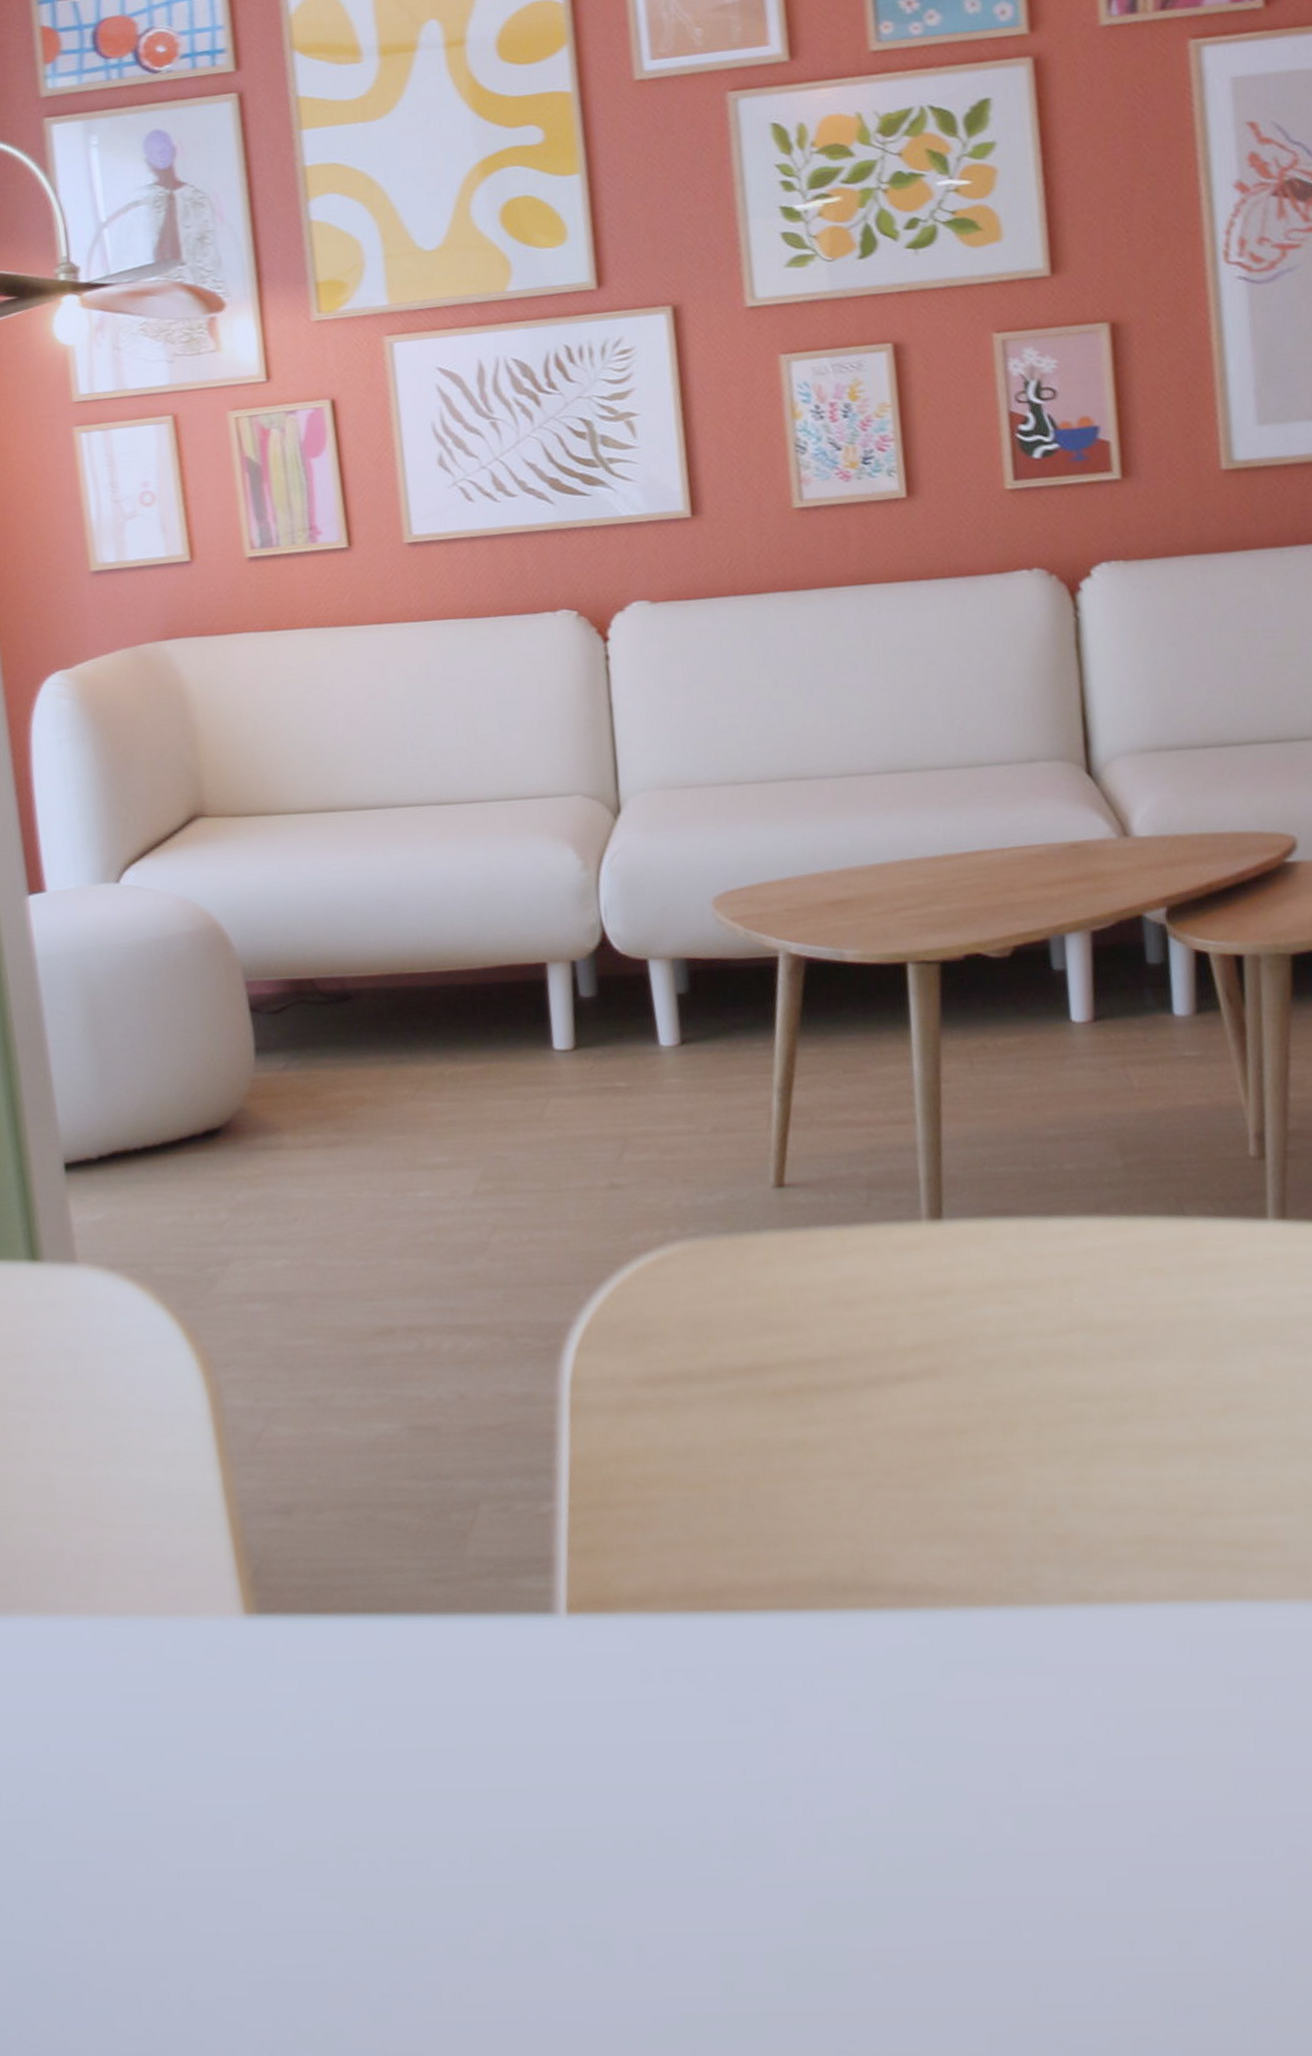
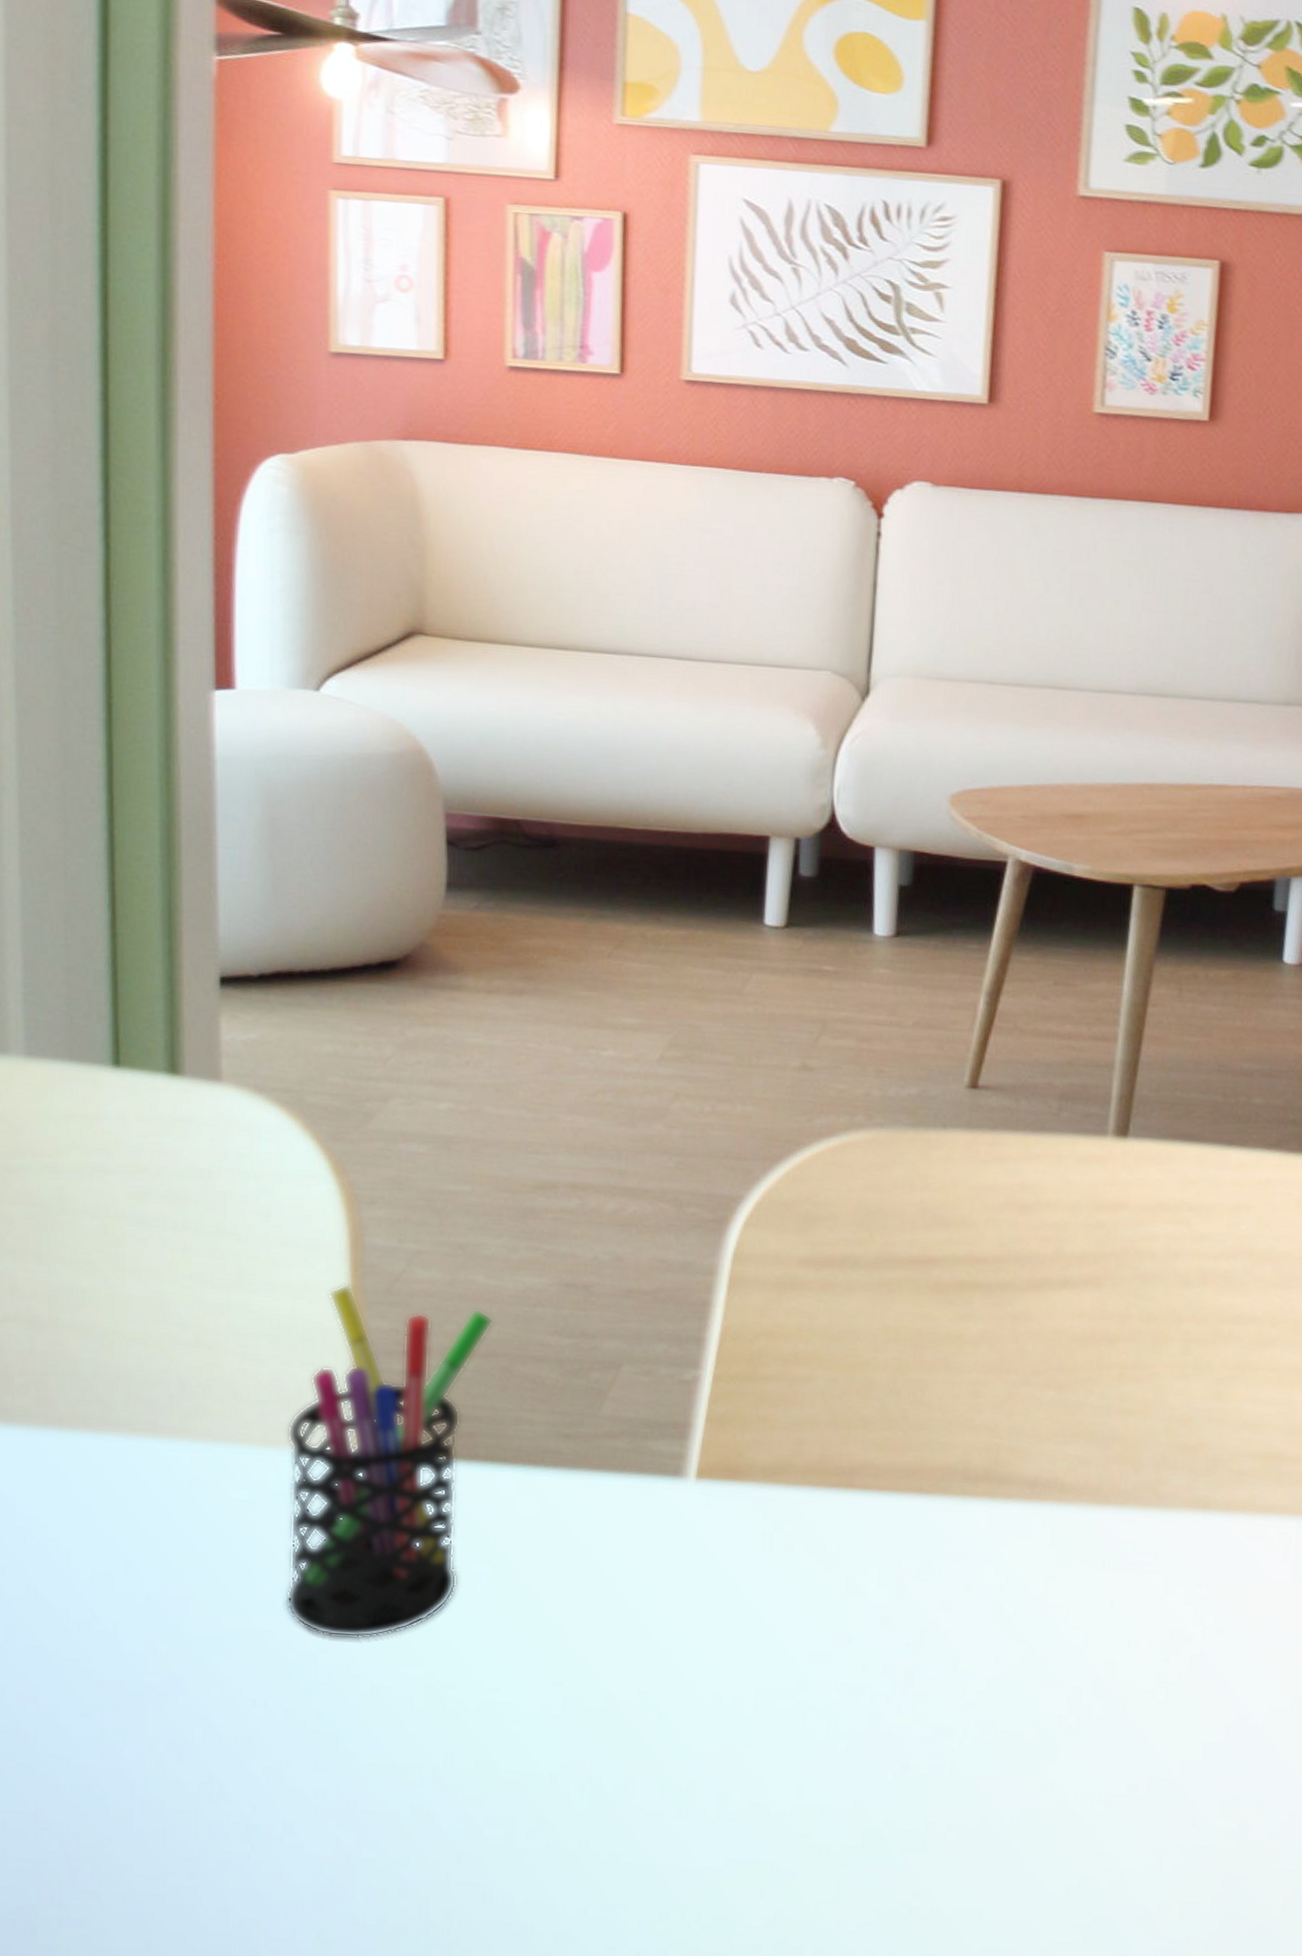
pen holder: none [176,1447,353,1804] -> present [285,1283,494,1639]

